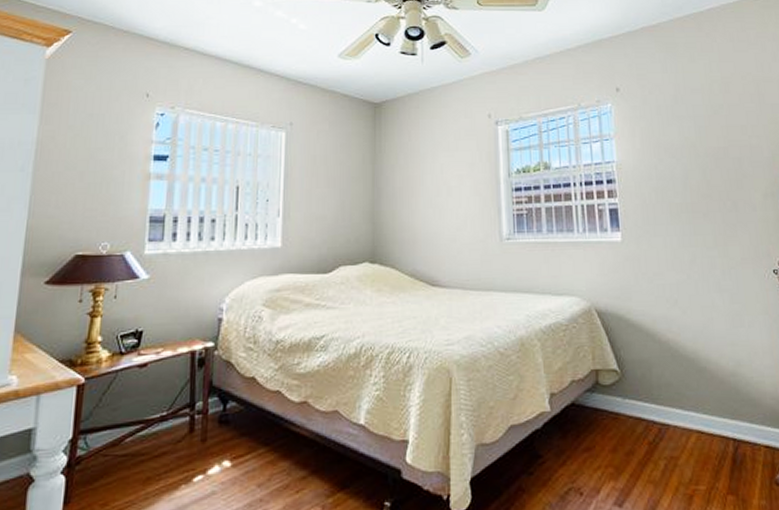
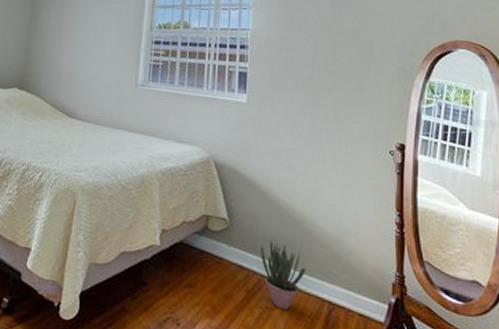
potted plant: none [655,383,707,457] -> present [260,239,306,311]

